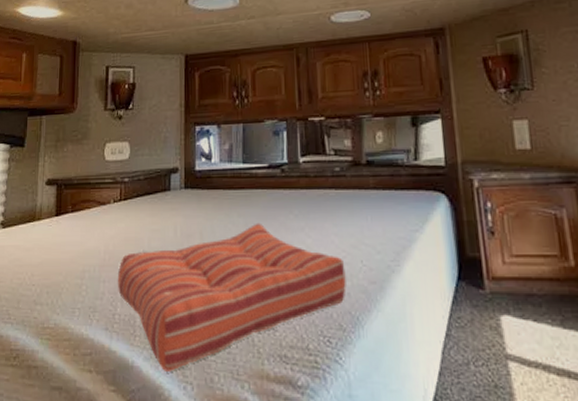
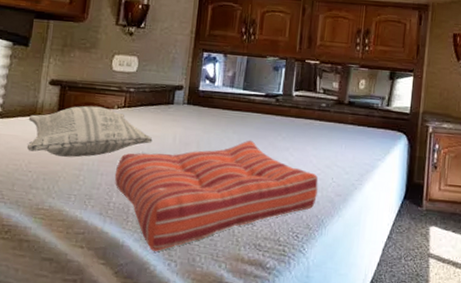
pillow: none [28,203,153,264] -> present [26,105,153,158]

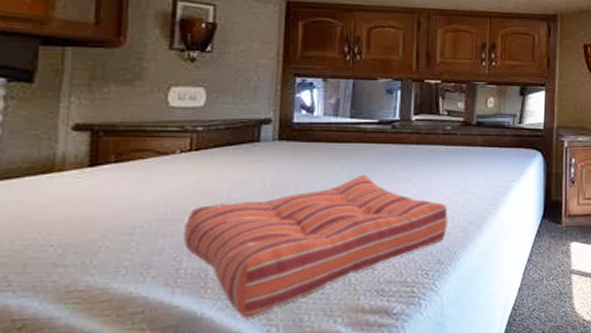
pillow: present [26,105,153,158] -> none [42,153,234,221]

